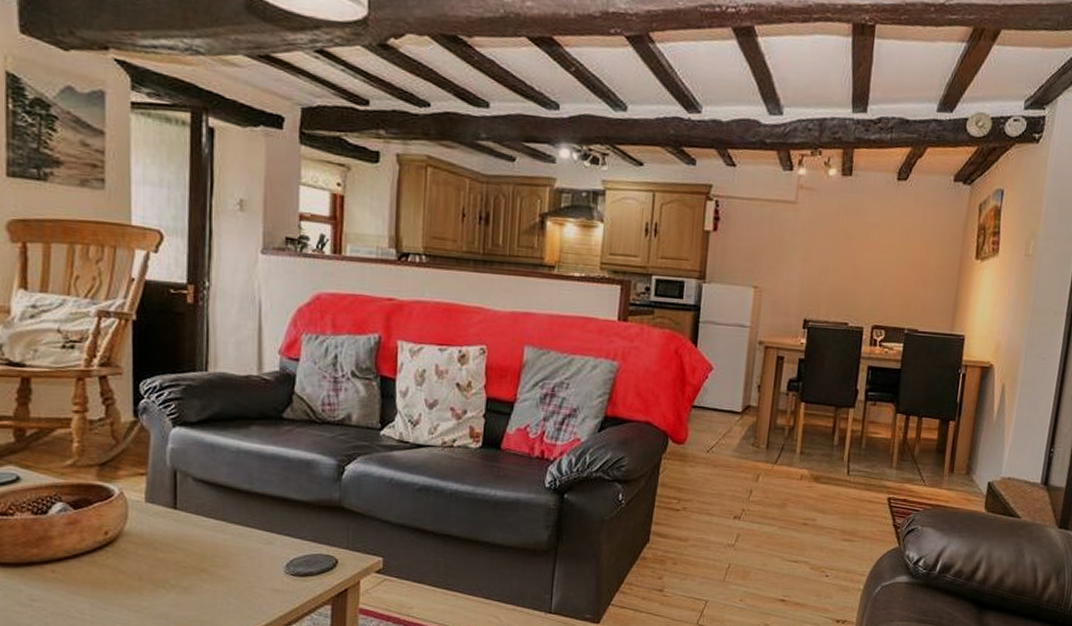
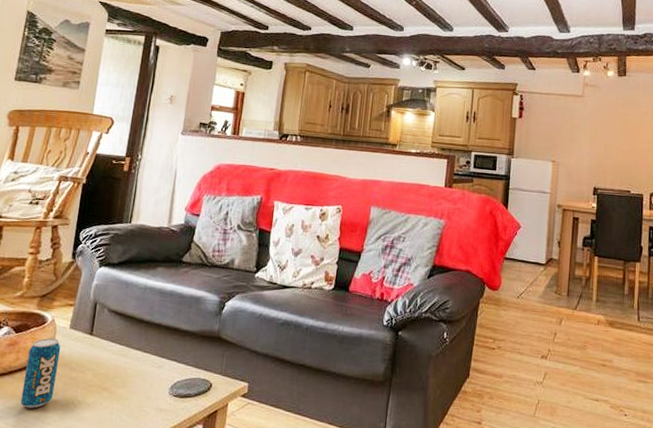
beverage can: none [95,513,138,595] -> present [20,338,61,408]

